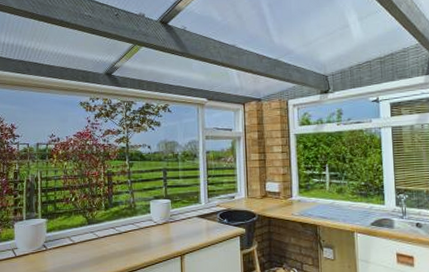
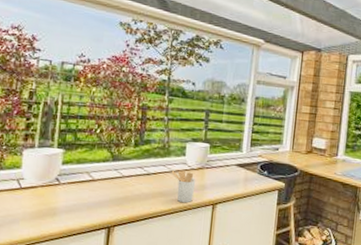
utensil holder: none [140,226,163,257] -> present [171,170,196,203]

